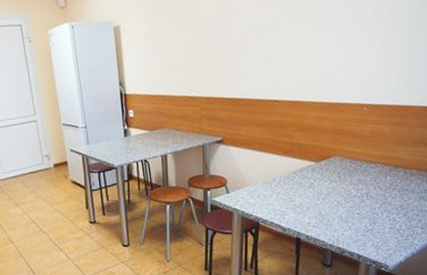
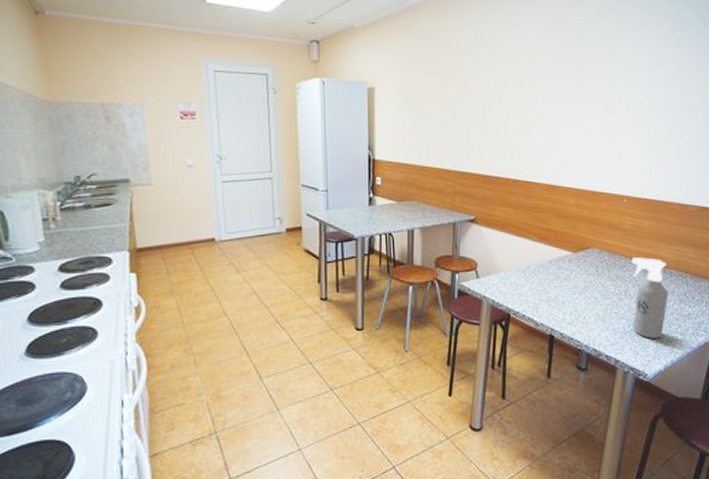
spray bottle: none [372,161,409,234] -> present [631,257,669,338]

